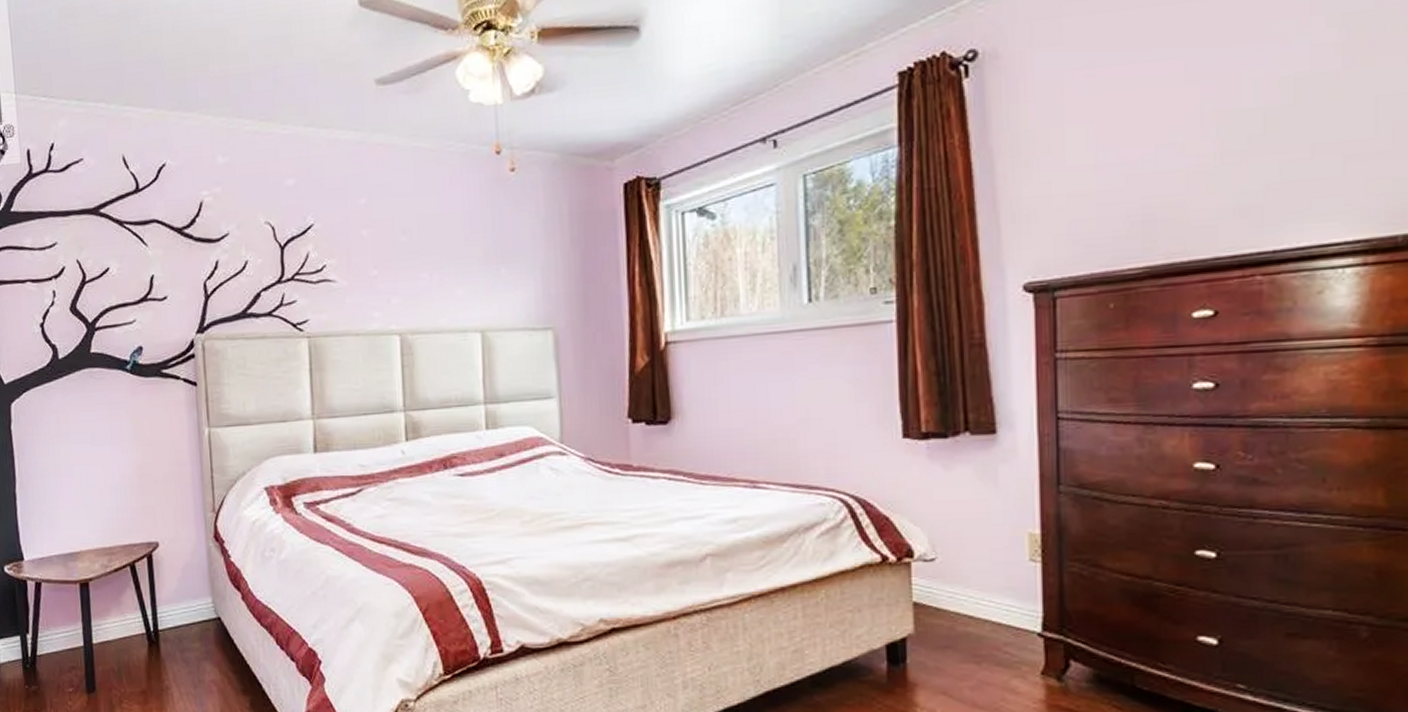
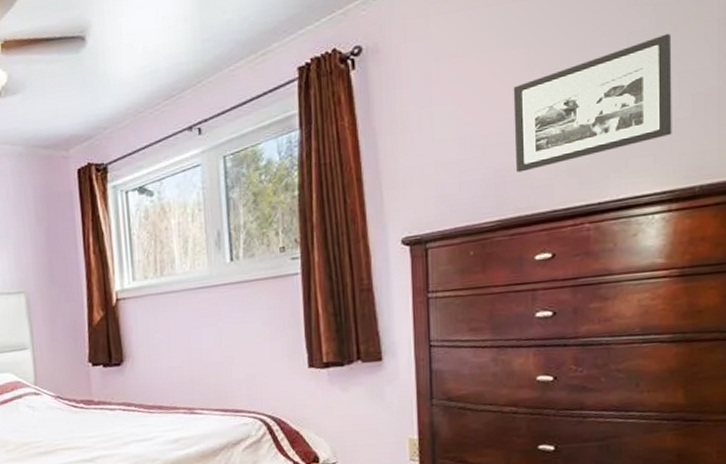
picture frame: none [1166,48,1368,210] -> present [513,33,672,173]

